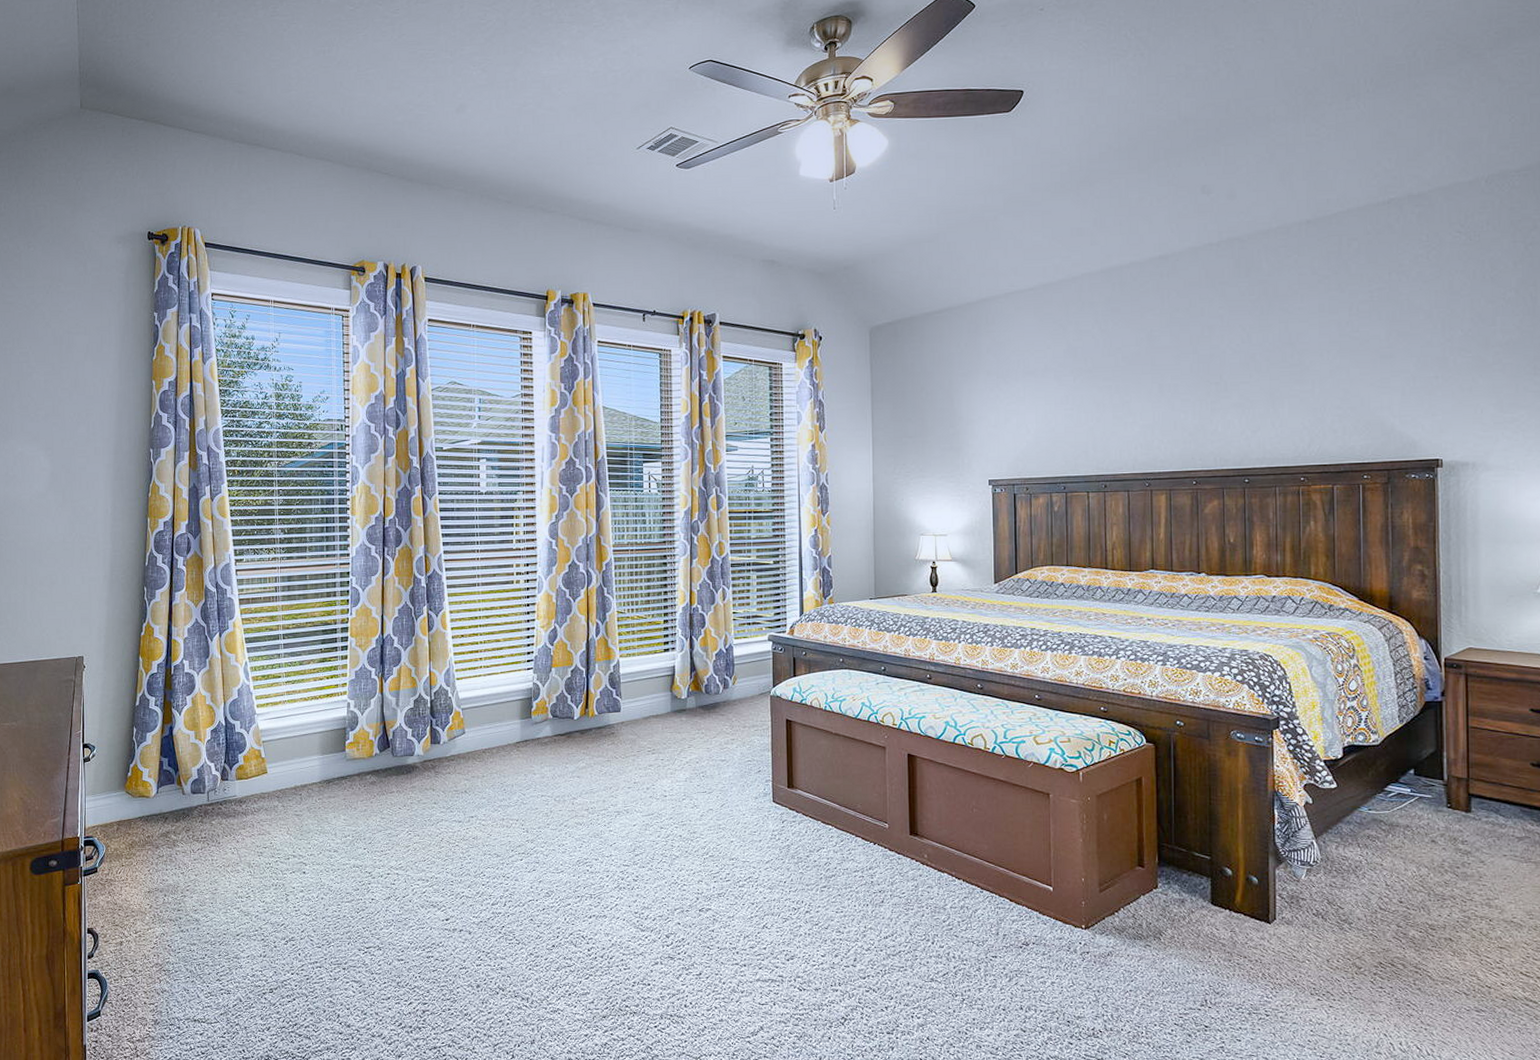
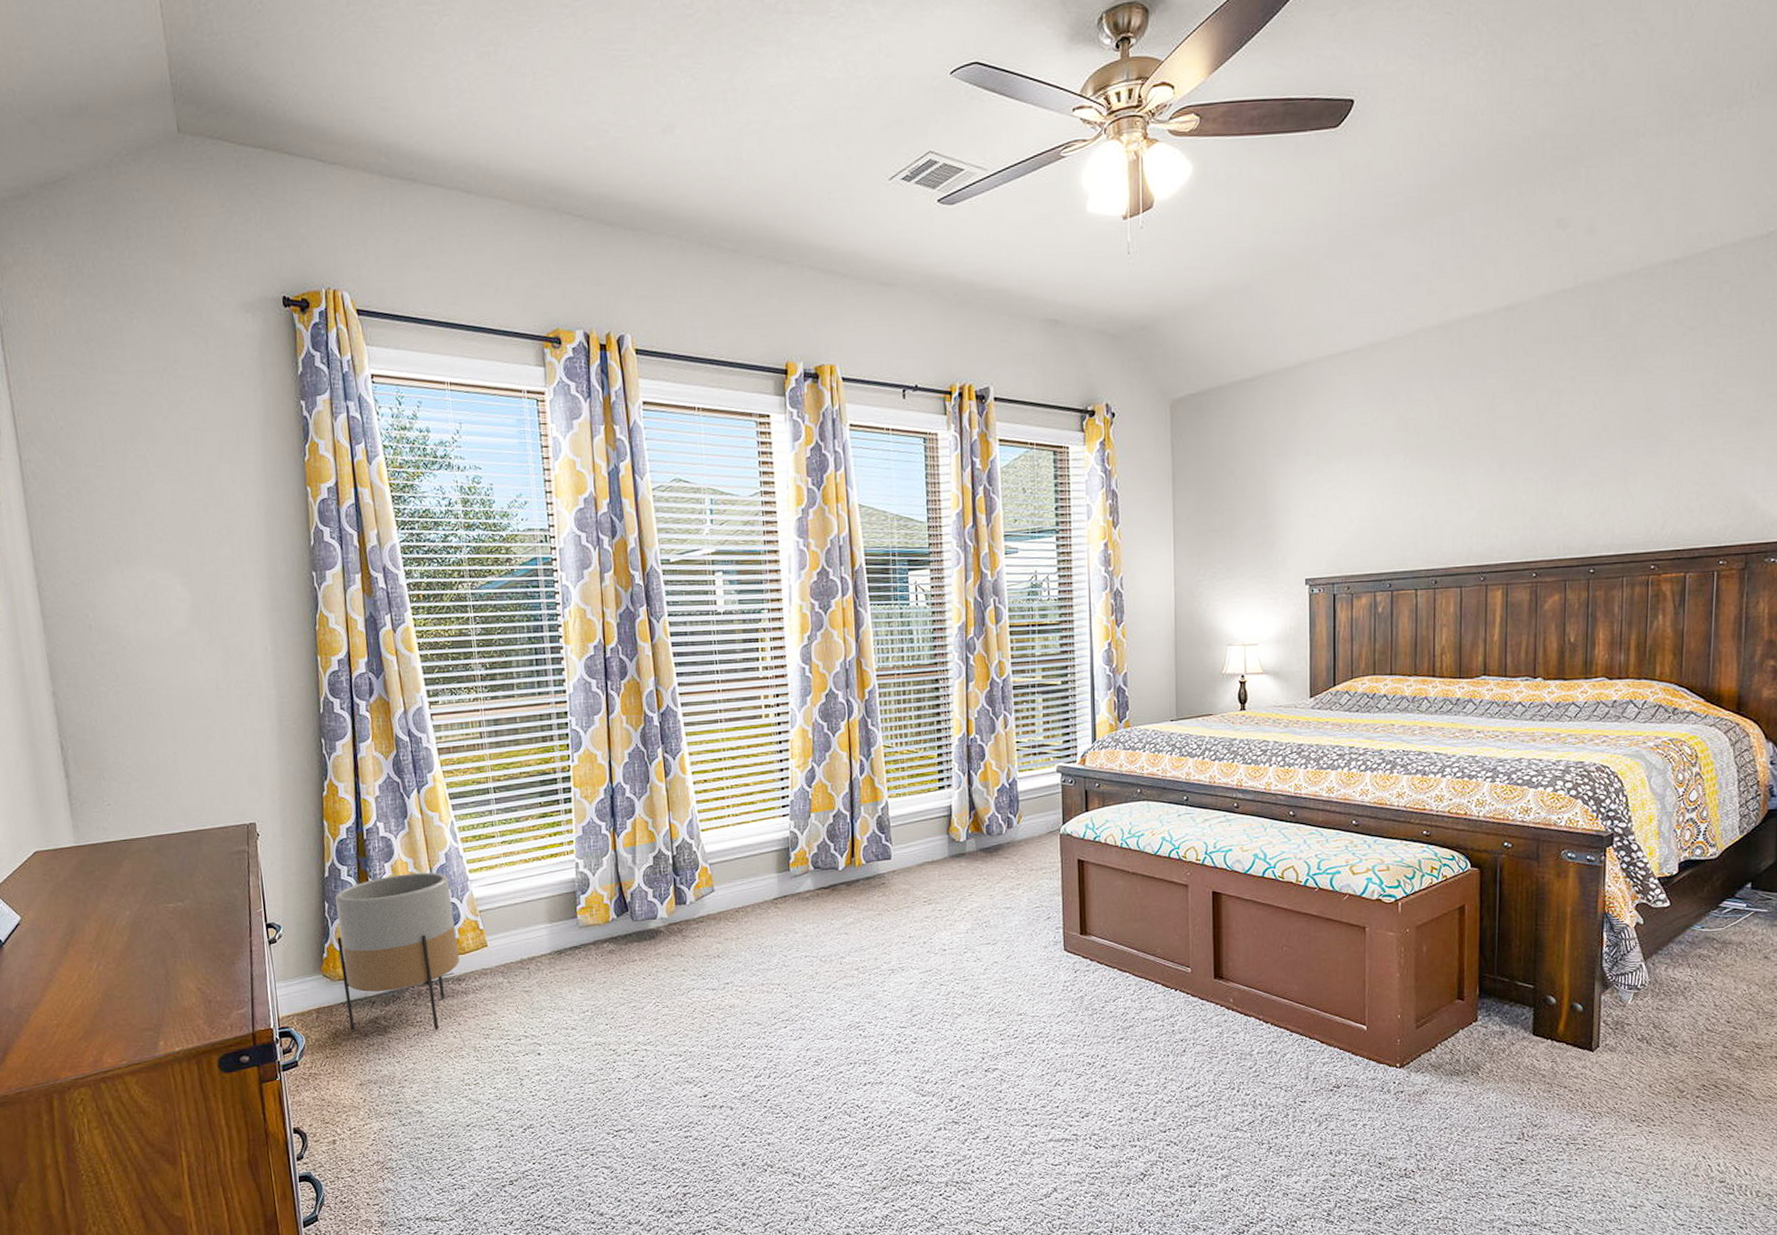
planter: none [141,706,242,847] -> present [334,872,459,1031]

